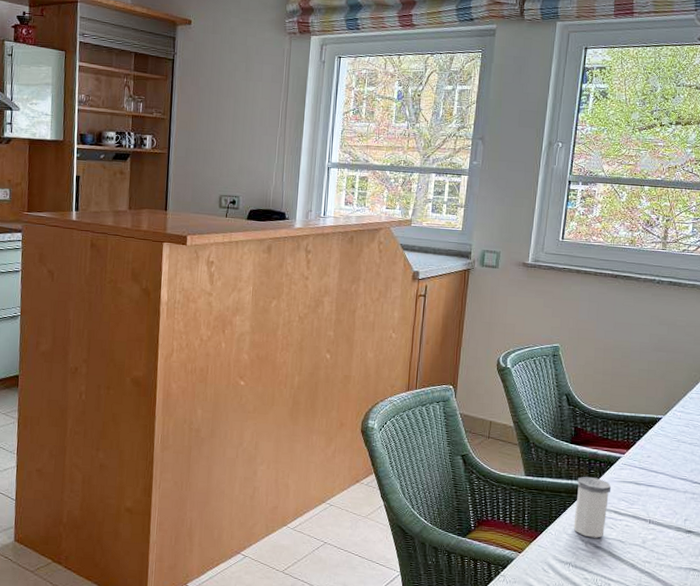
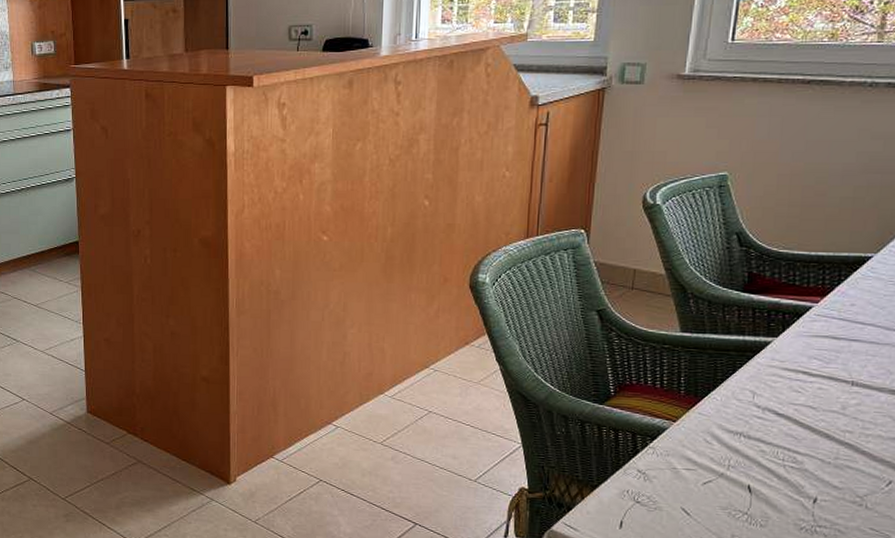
salt shaker: present [573,476,612,538] -> none [746,330,799,404]

